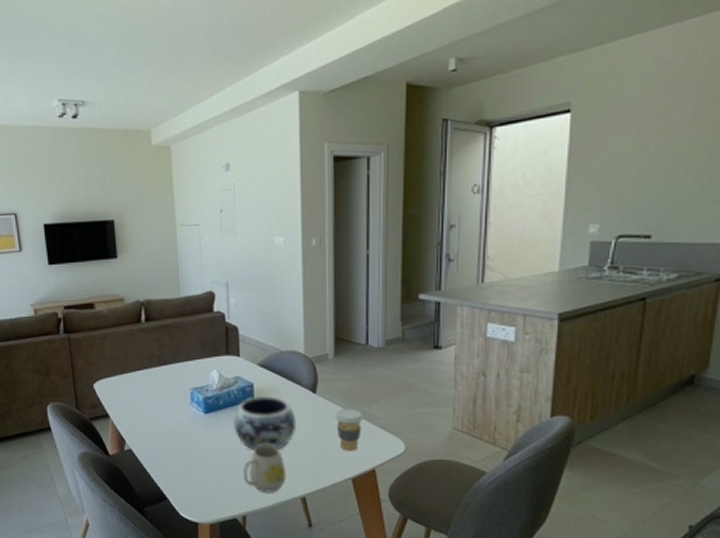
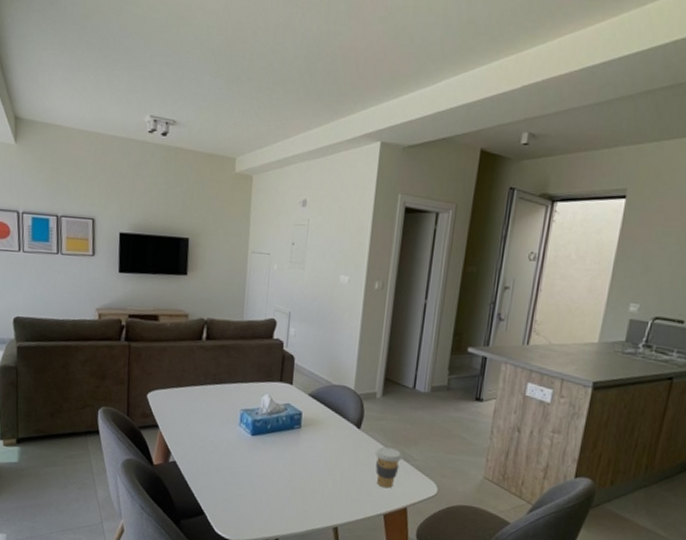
decorative bowl: present [233,395,297,451] -> none [278,424,339,479]
mug: present [243,445,286,493] -> none [280,472,323,520]

